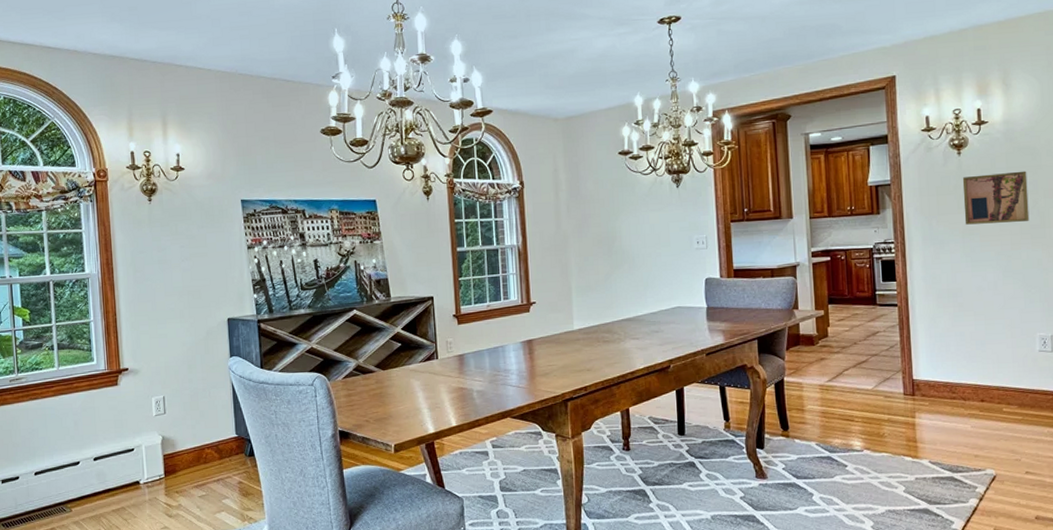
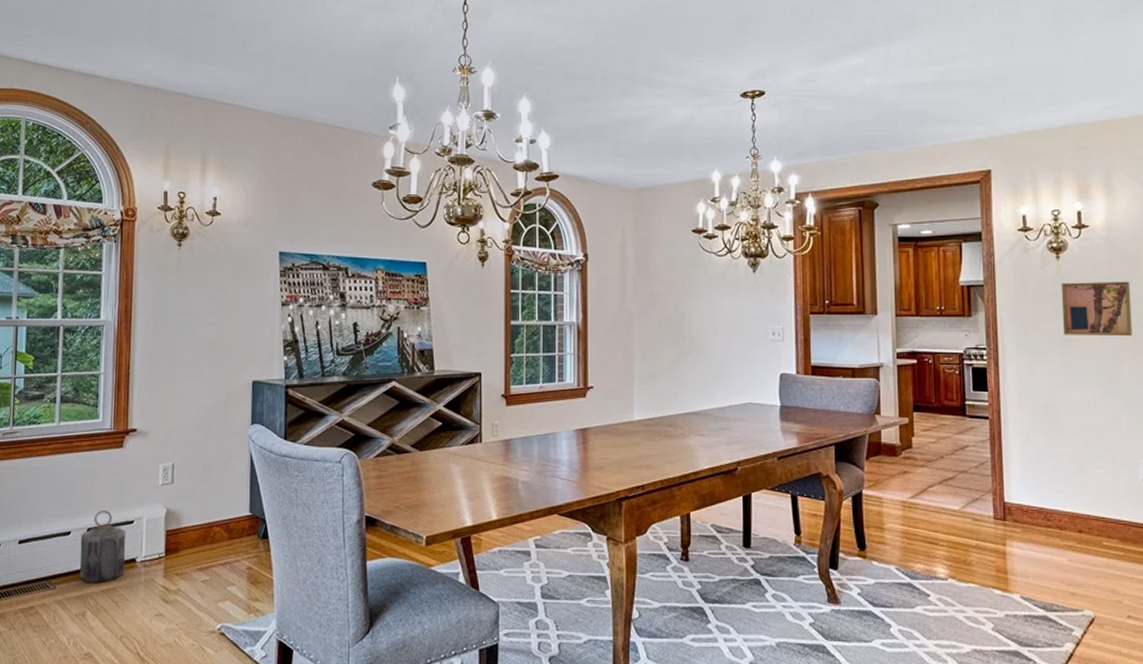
lantern: none [89,440,131,504] -> present [79,509,127,582]

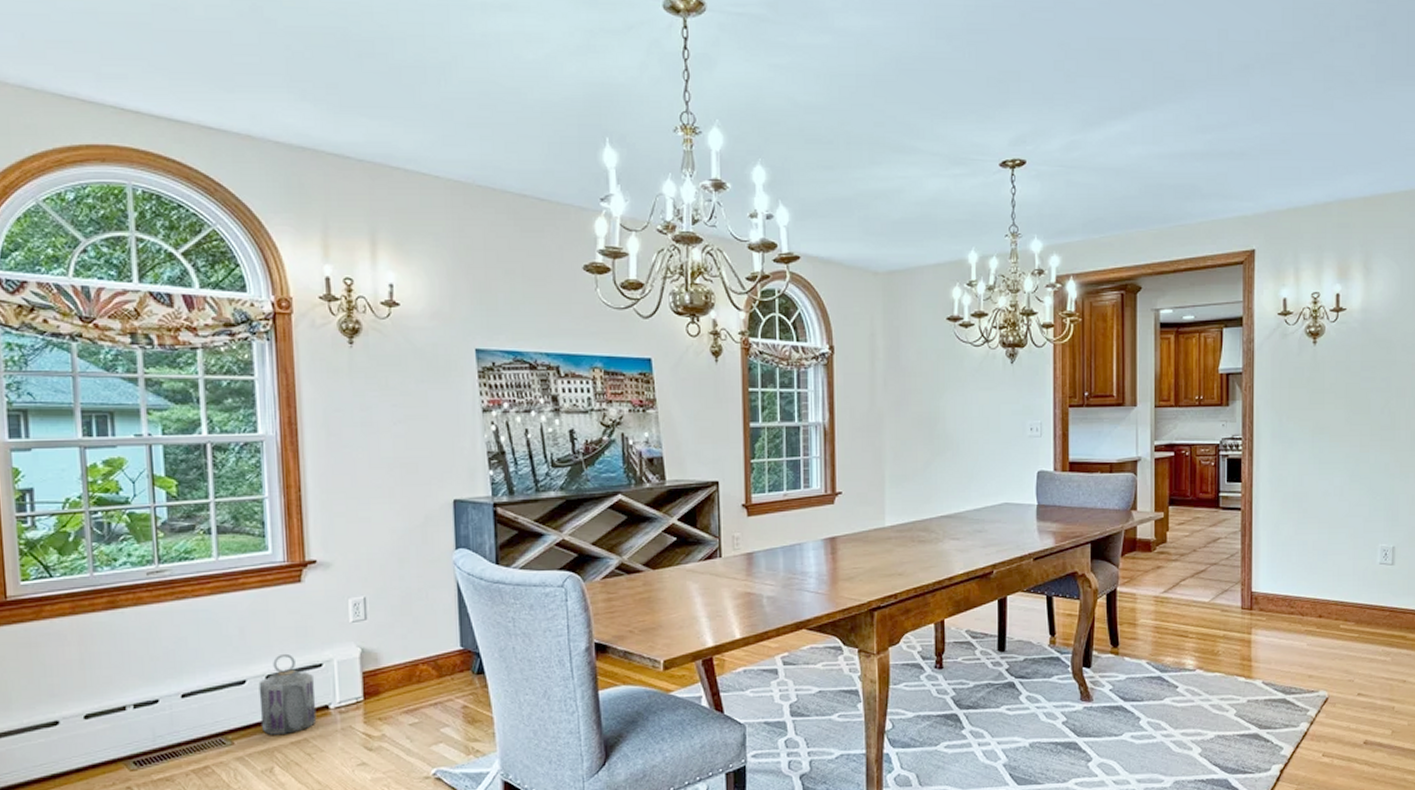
wall art: present [1061,281,1133,336] -> none [1315,366,1381,422]

